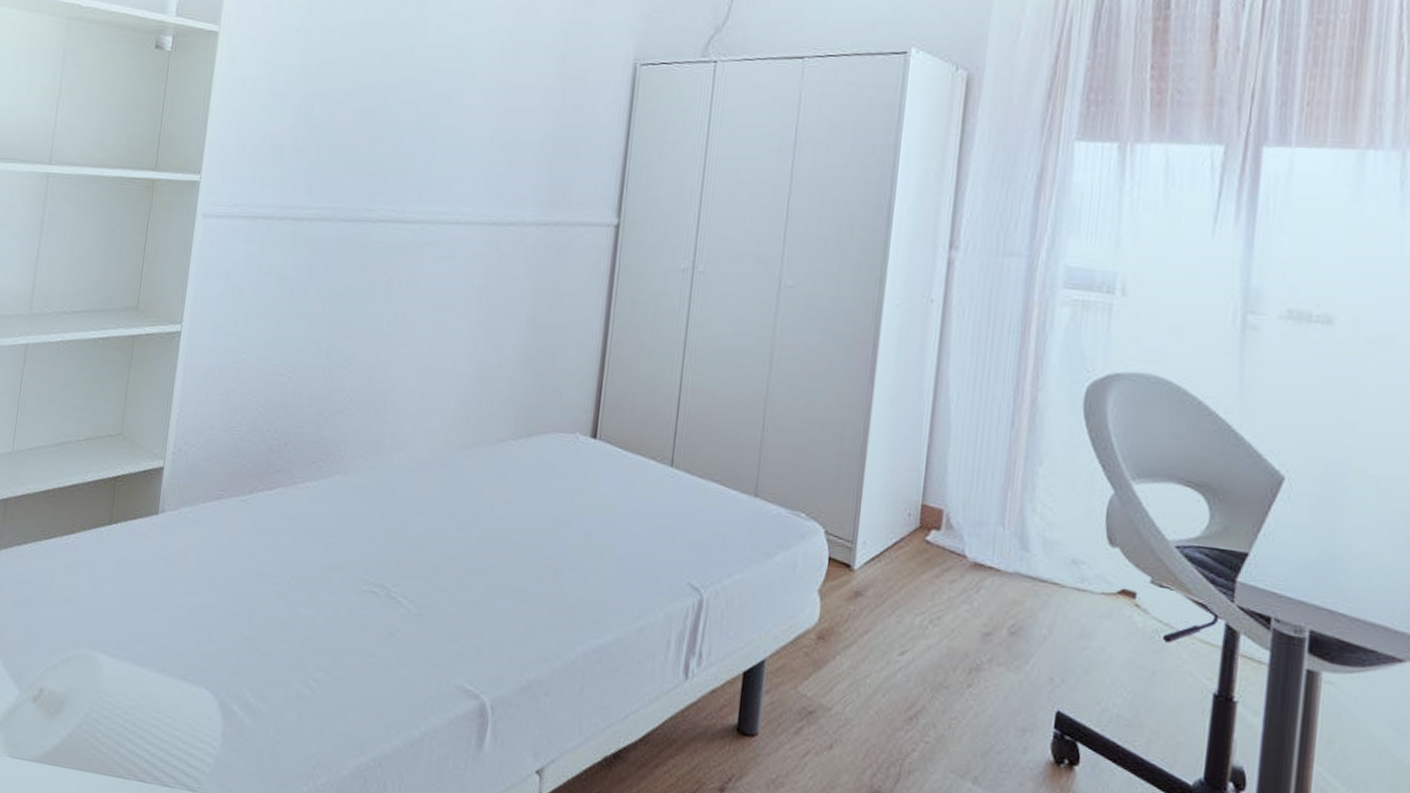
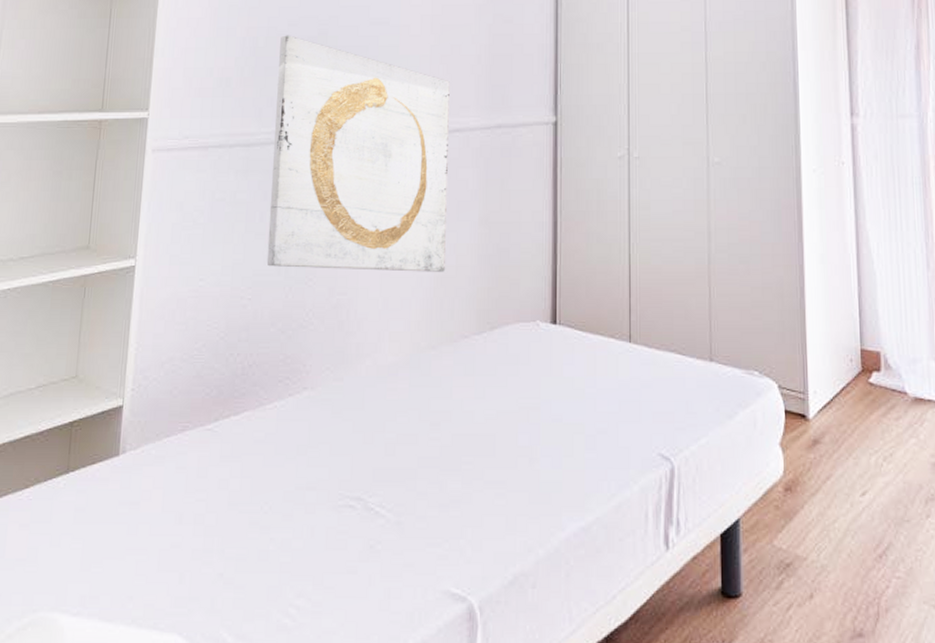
wall art: none [308,105,509,372] -> present [266,35,450,272]

